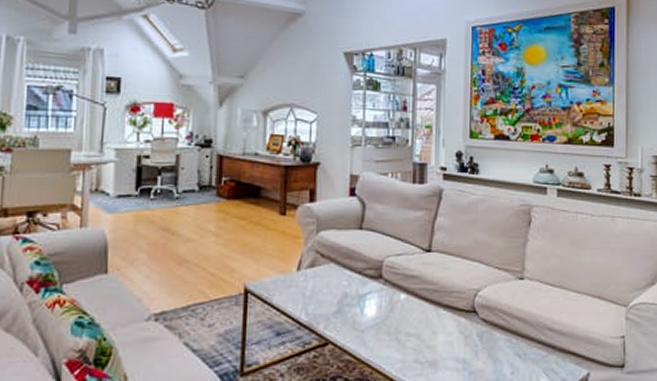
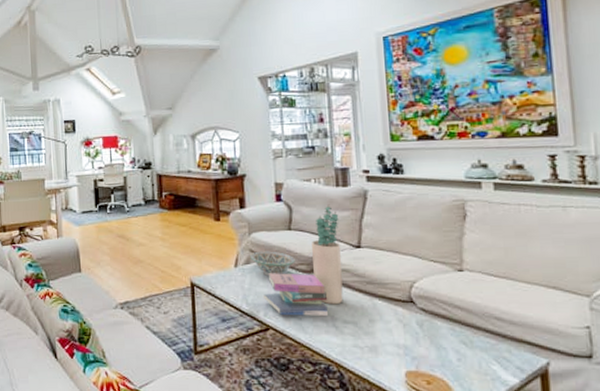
decorative bowl: none [314,252,363,281] -> present [249,251,295,276]
books: none [326,278,393,329] -> present [263,273,329,317]
vase: none [380,202,413,315] -> present [312,204,343,305]

